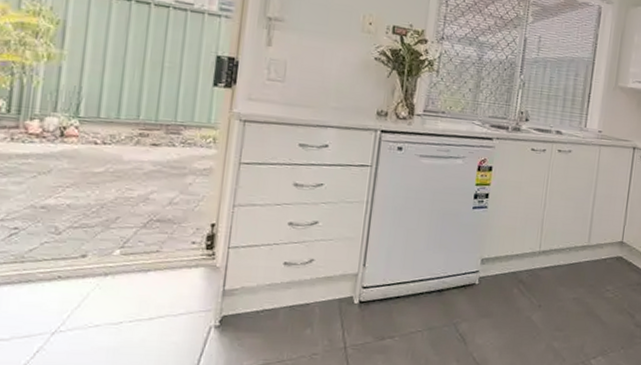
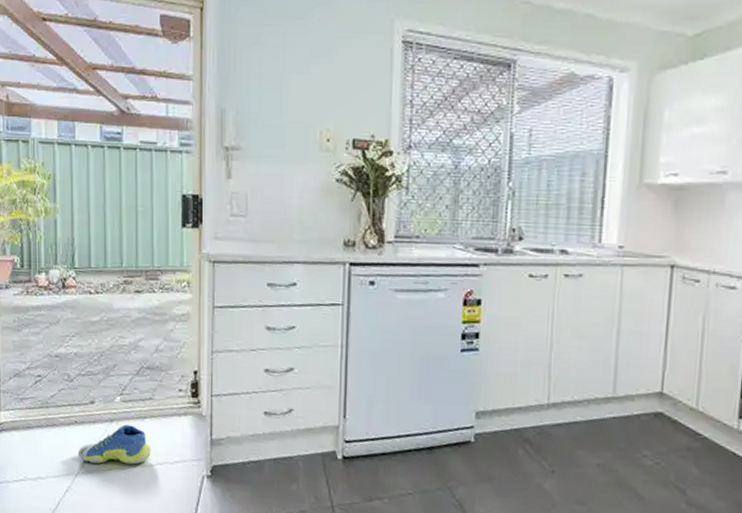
sneaker: none [57,278,152,320] -> present [77,424,151,465]

